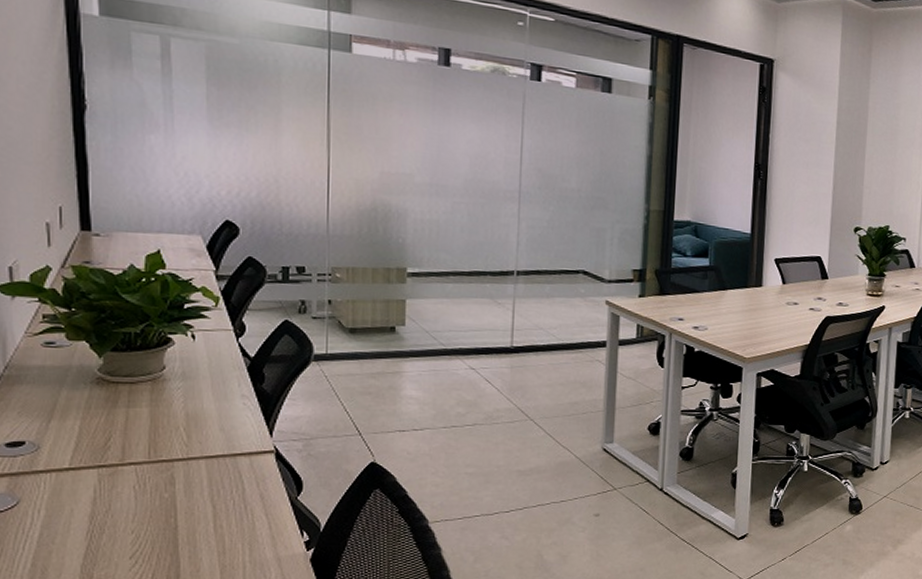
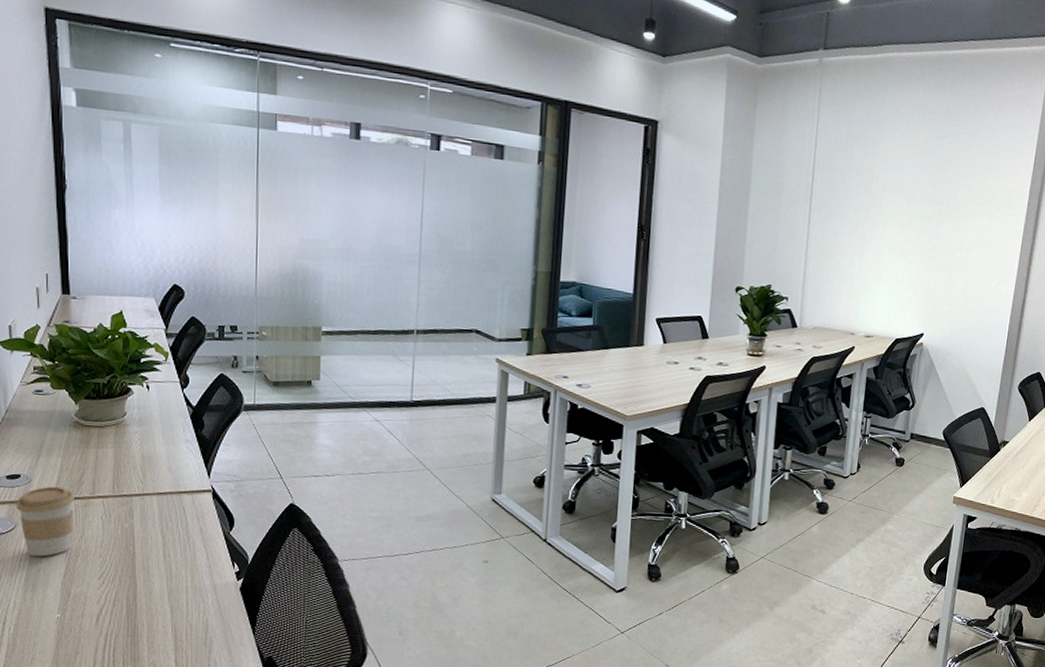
coffee cup: none [18,453,98,537] -> present [15,486,74,557]

